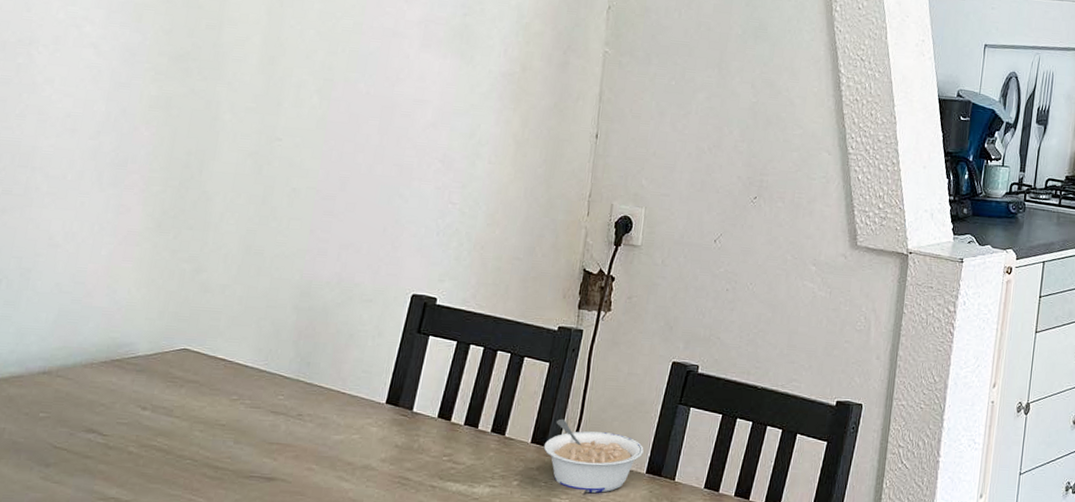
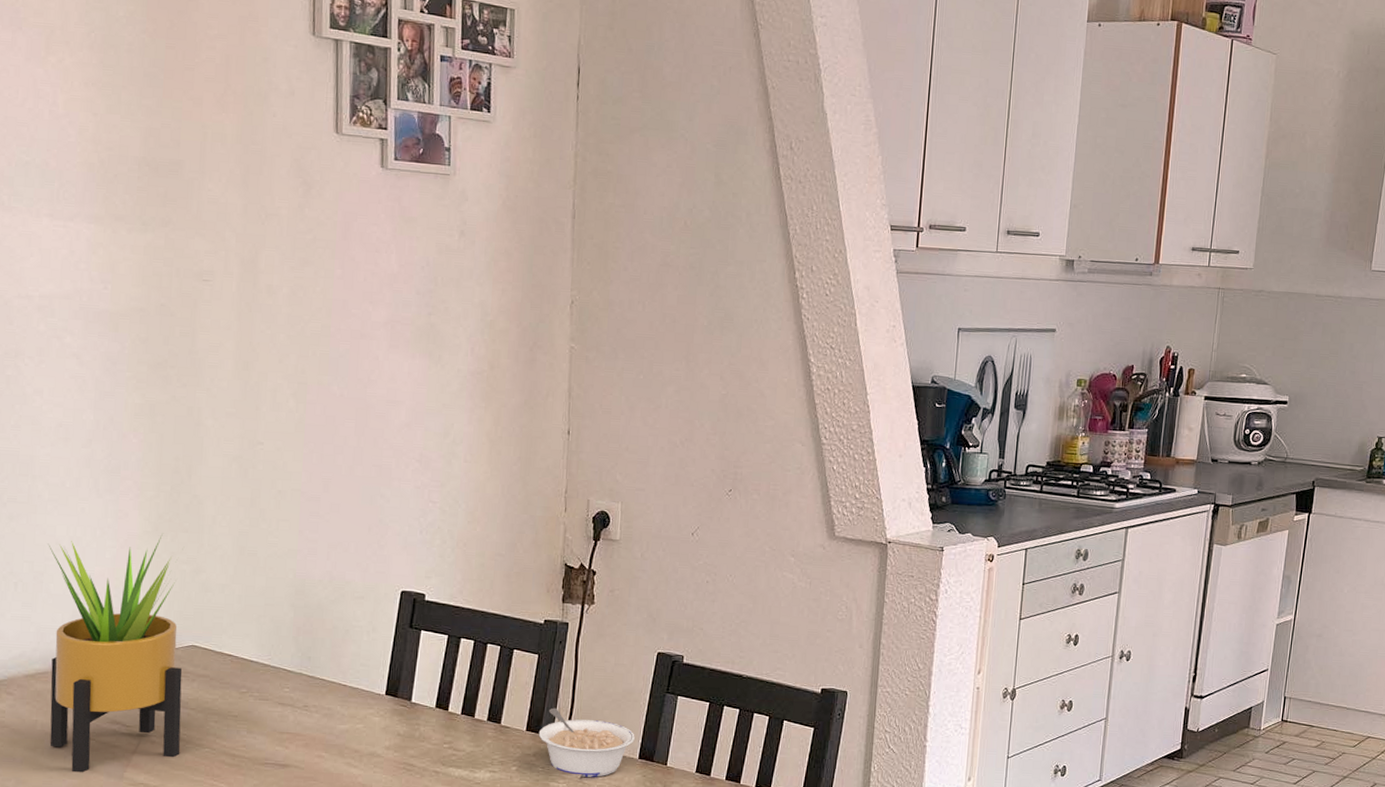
potted plant: none [16,231,173,486] -> present [48,534,183,773]

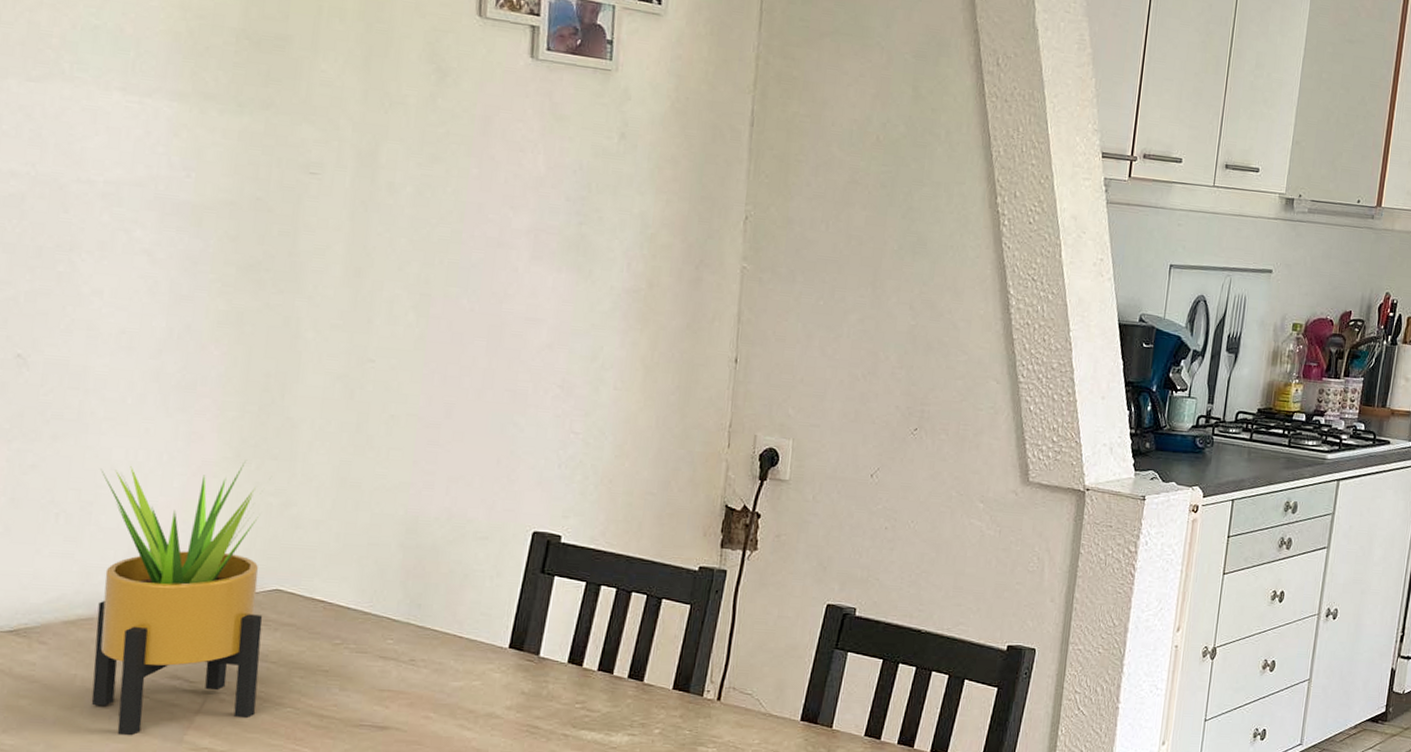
legume: present [538,707,635,778] -> none [686,664,797,742]

